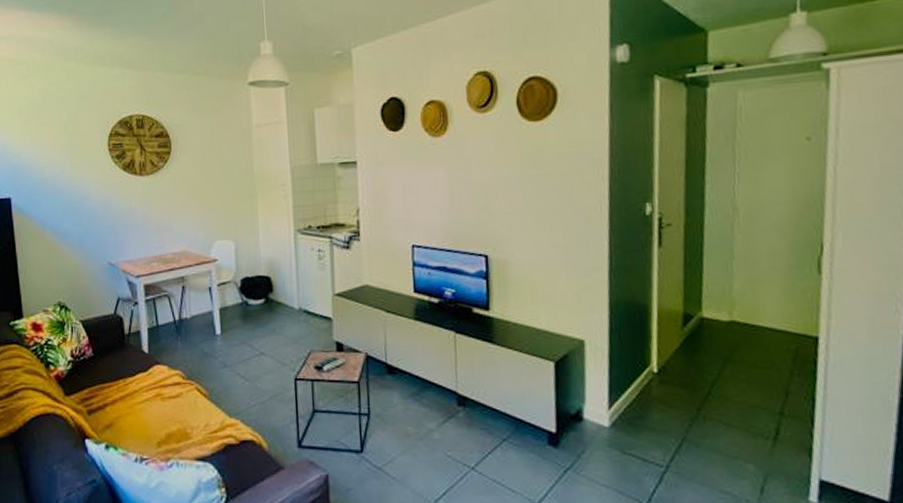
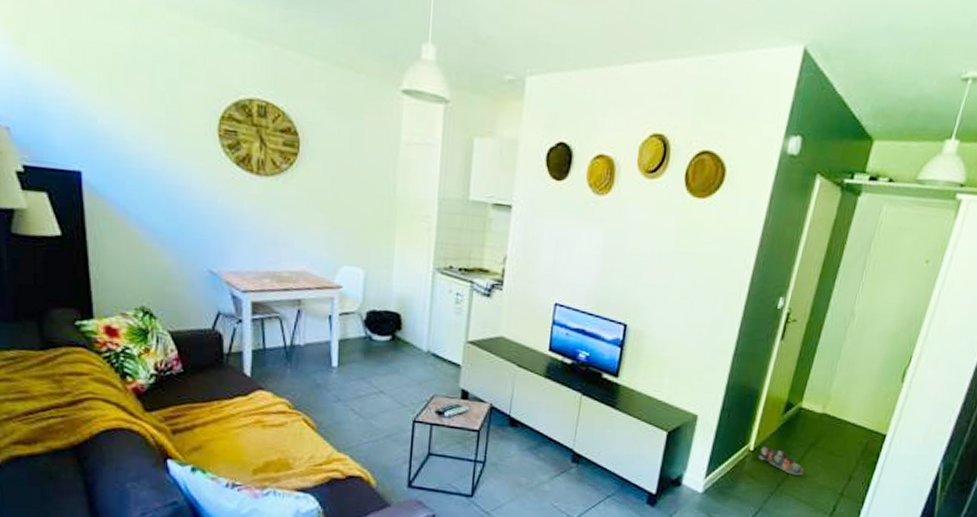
shoe: none [664,365,726,397] -> present [758,445,804,476]

